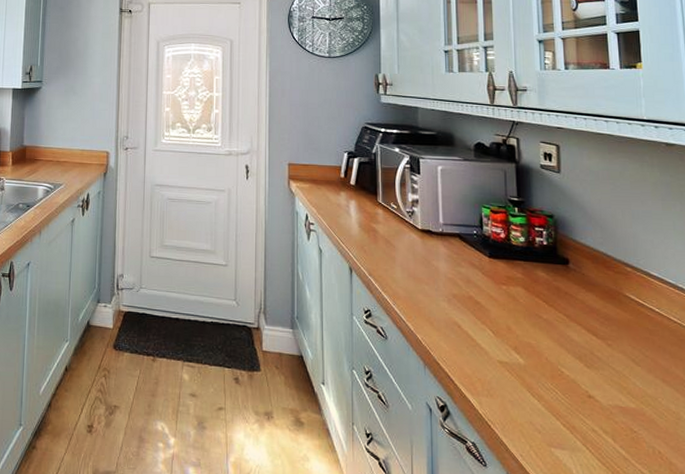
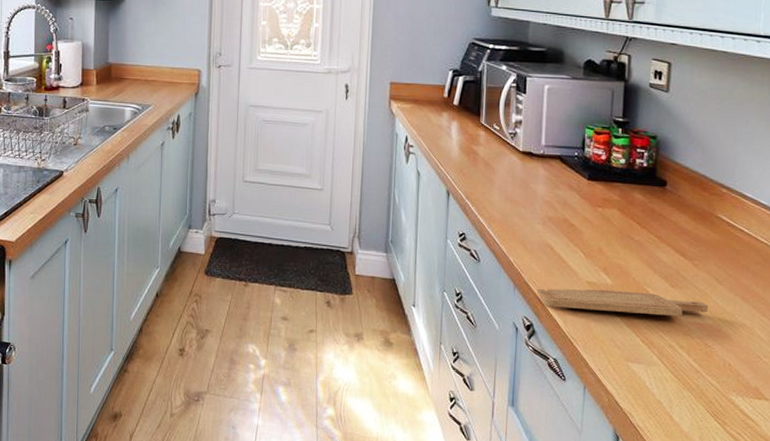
chopping board: none [448,367,628,399] -> present [537,288,708,316]

